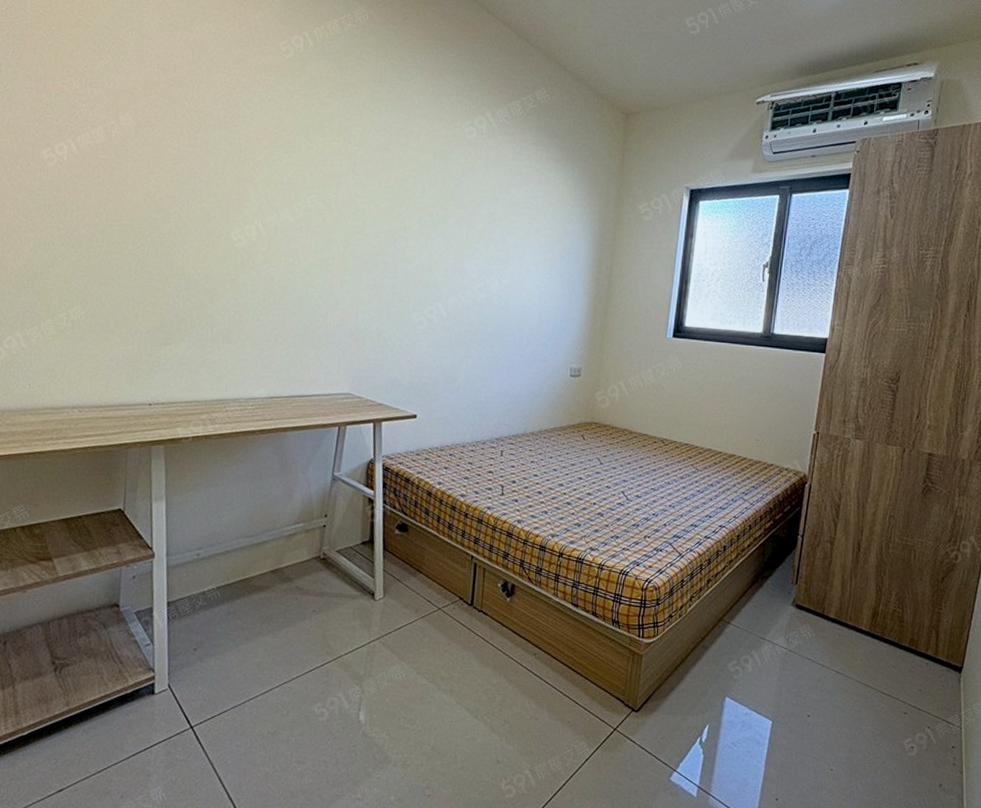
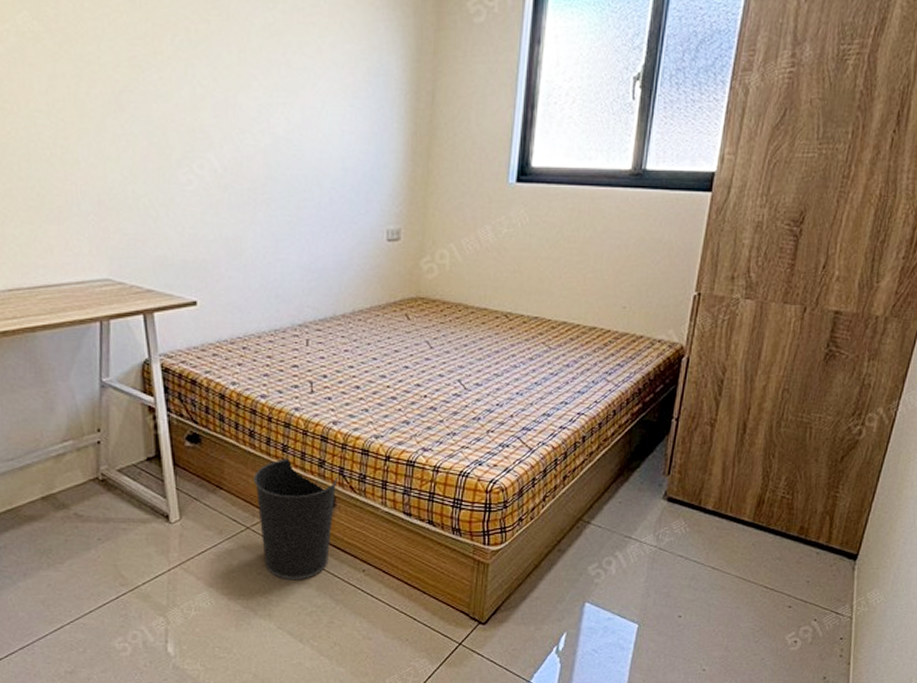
wastebasket: none [448,549,519,660] -> present [253,458,339,581]

